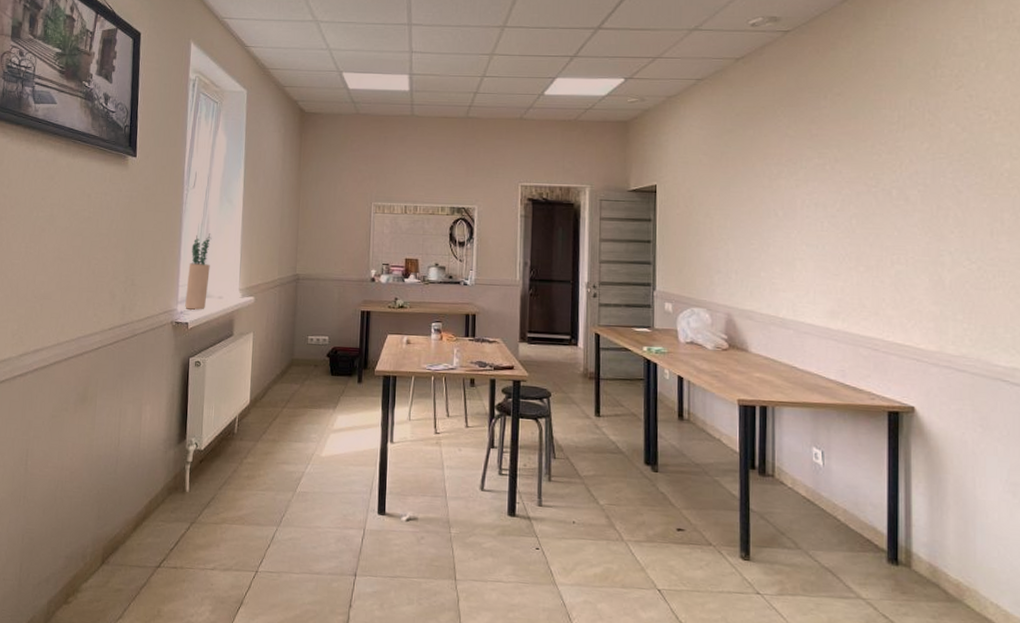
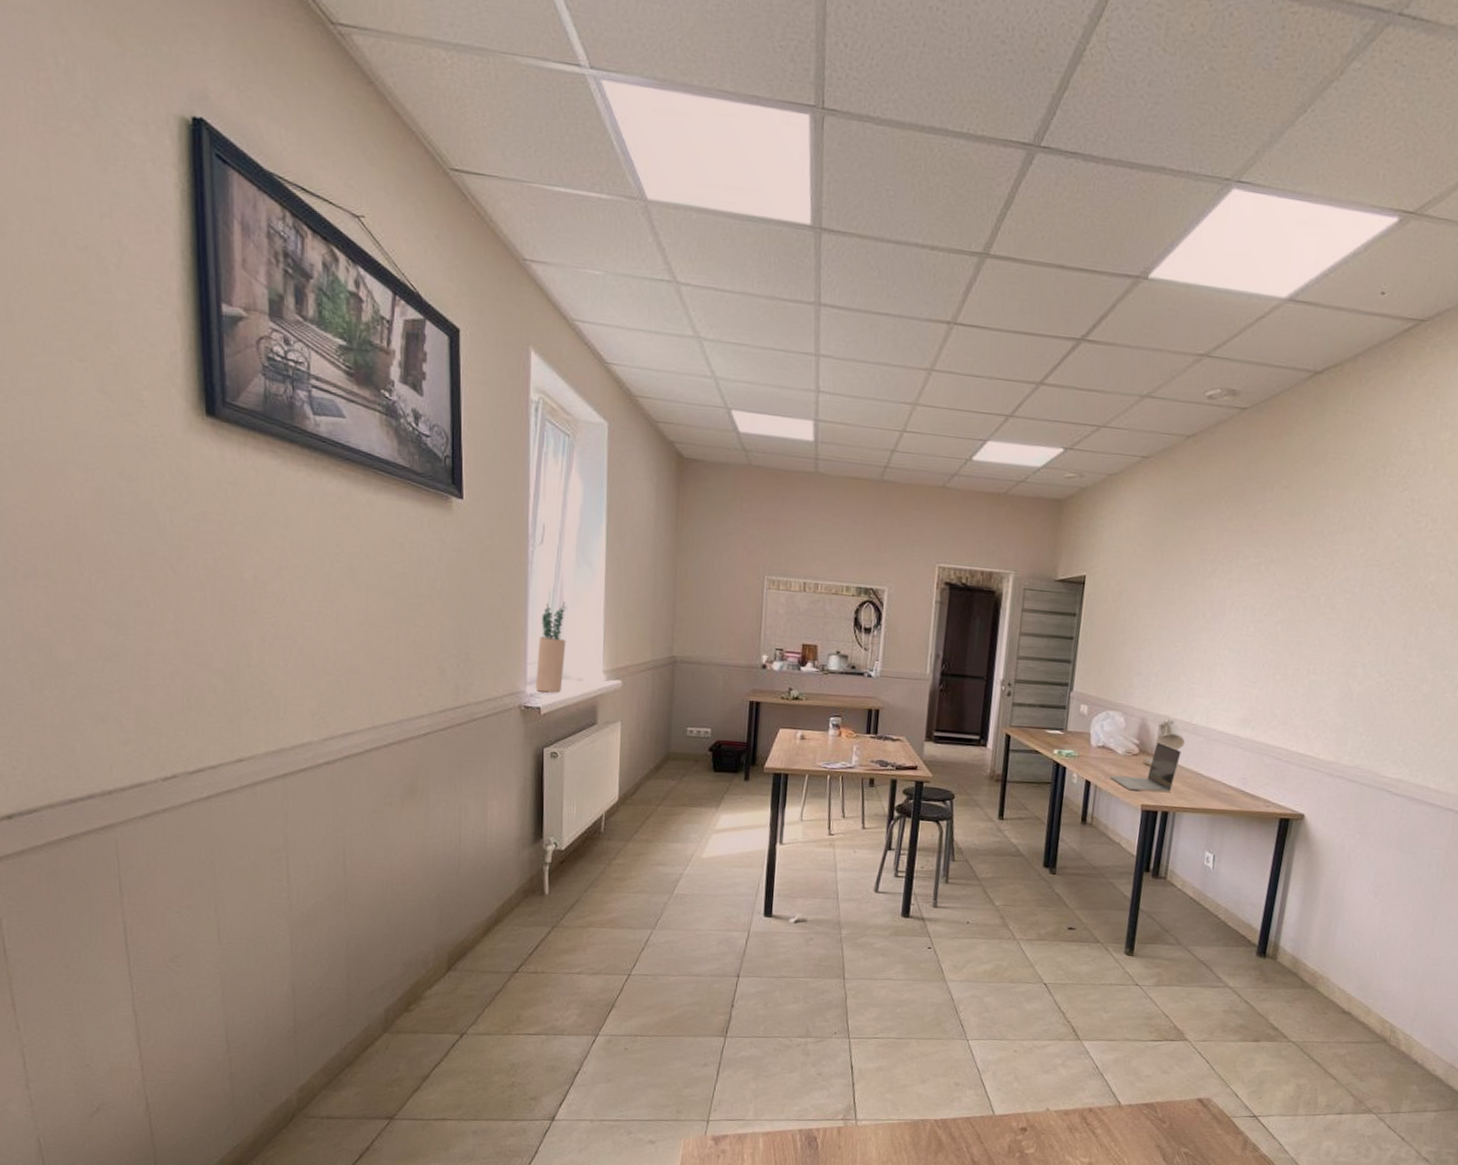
laptop: none [702,336,772,387] -> present [1110,741,1181,793]
desk lamp: none [733,313,775,361] -> present [1143,718,1185,766]

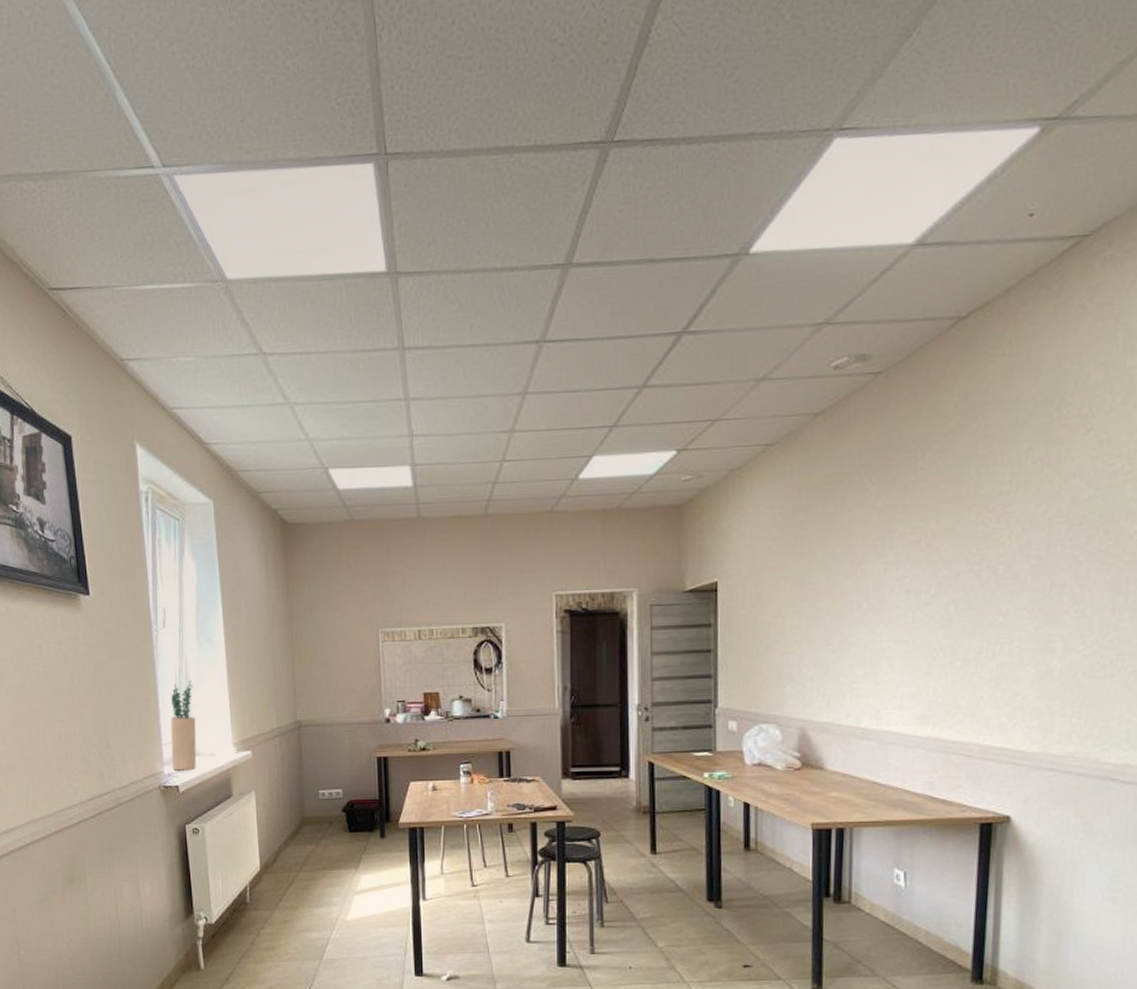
laptop: present [1110,741,1181,793] -> none [771,752,851,809]
desk lamp: present [1143,718,1185,766] -> none [807,725,855,780]

